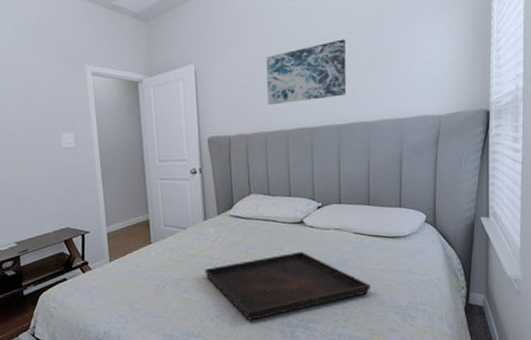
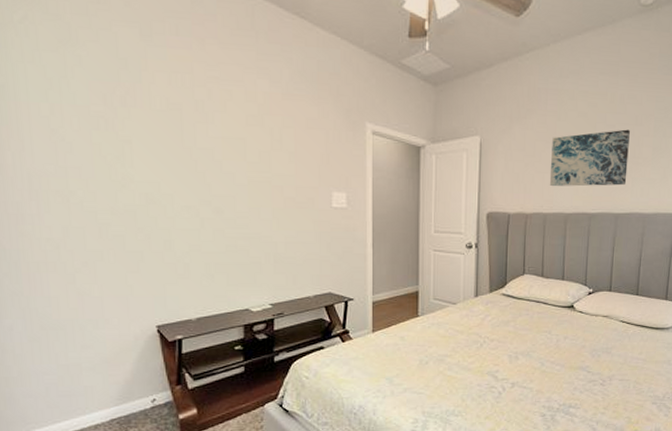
serving tray: present [205,251,370,320] -> none [471,335,631,402]

